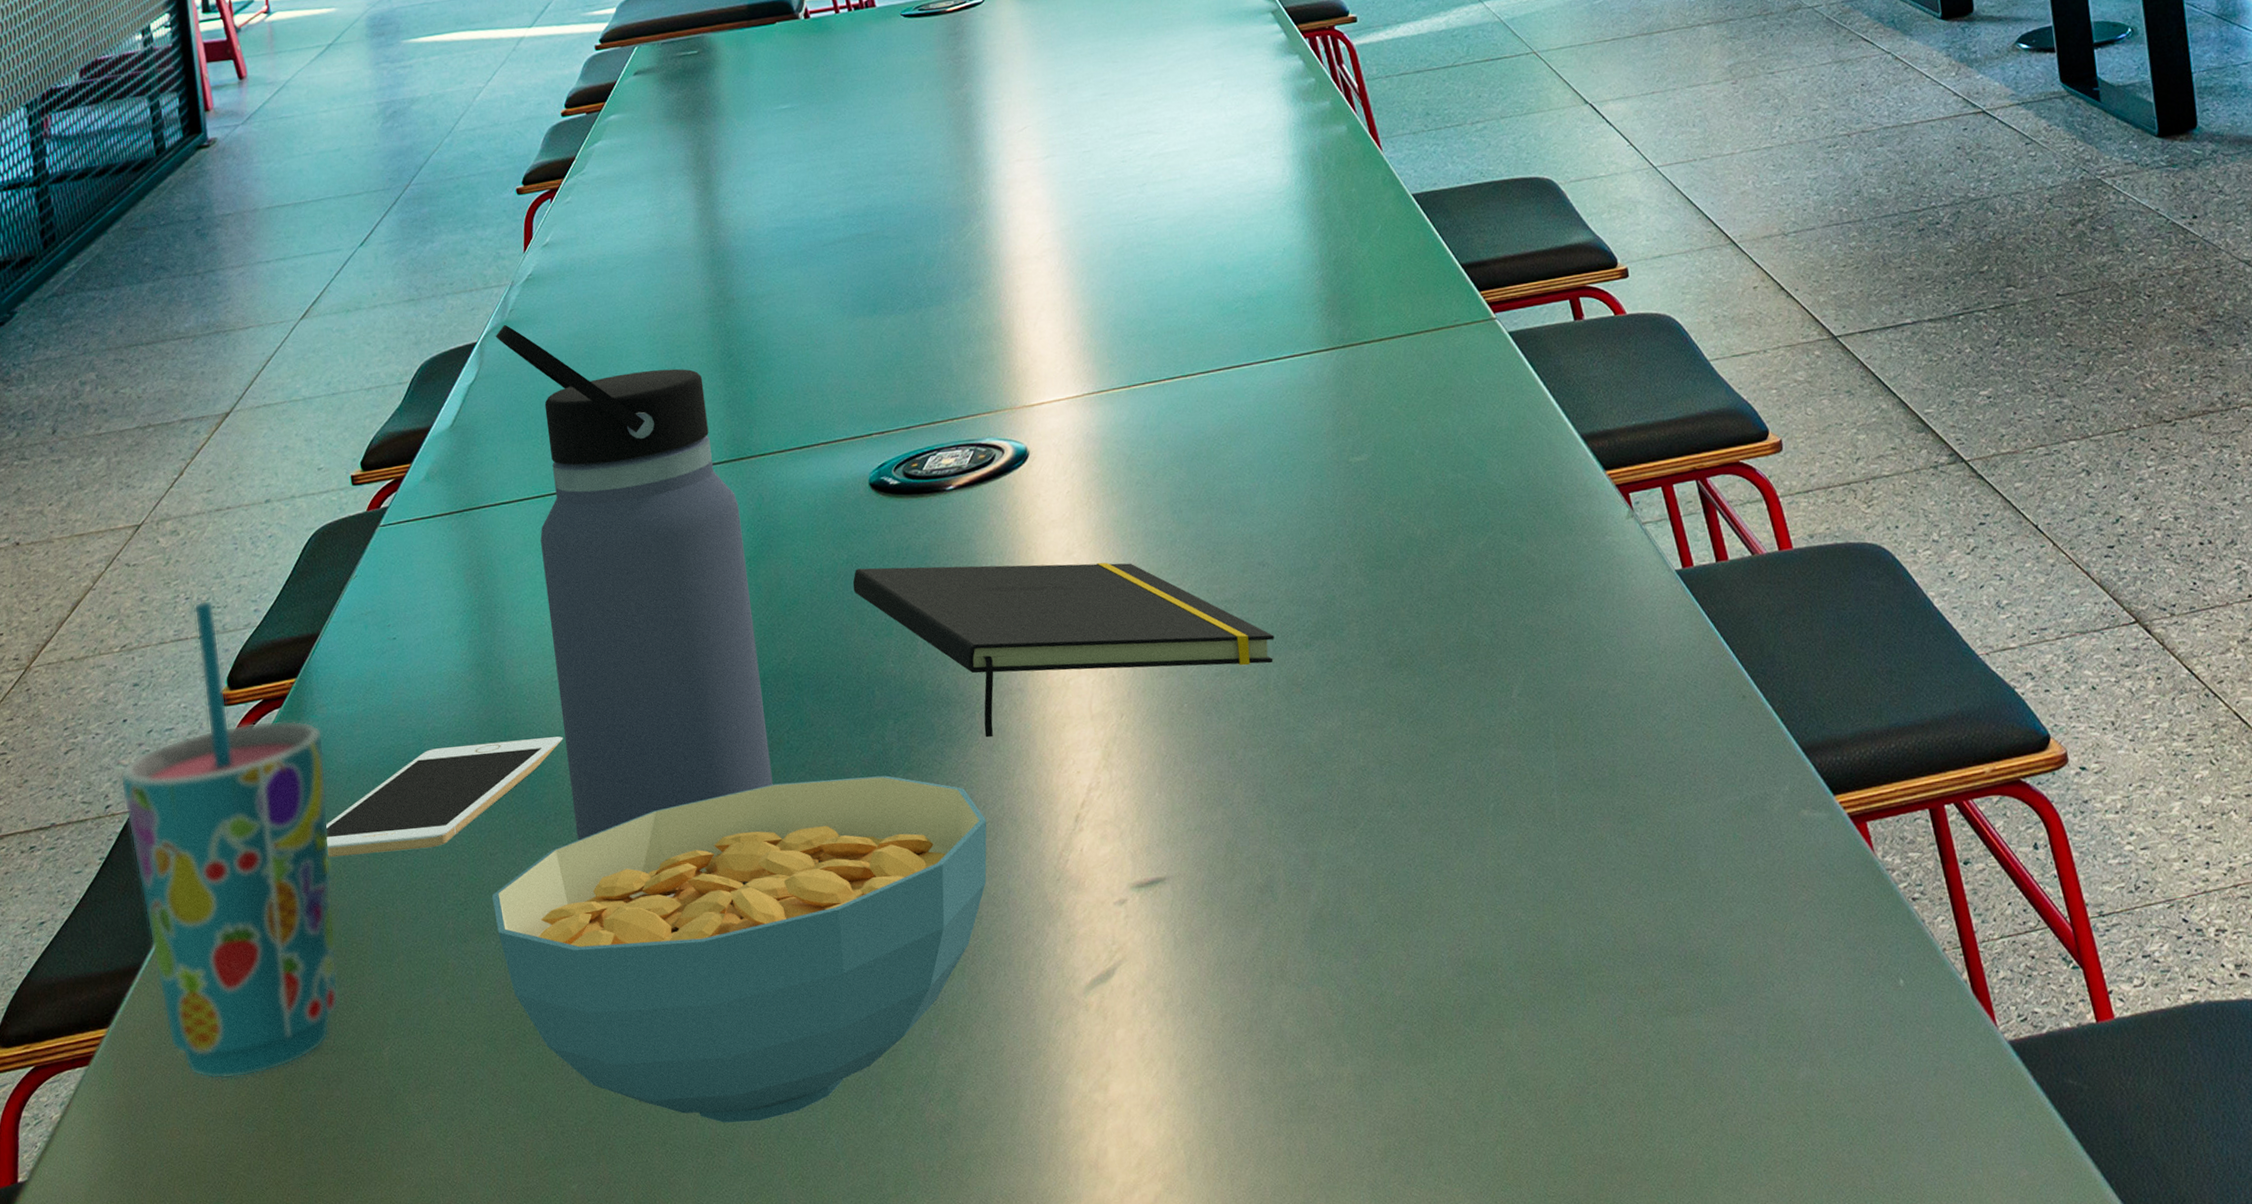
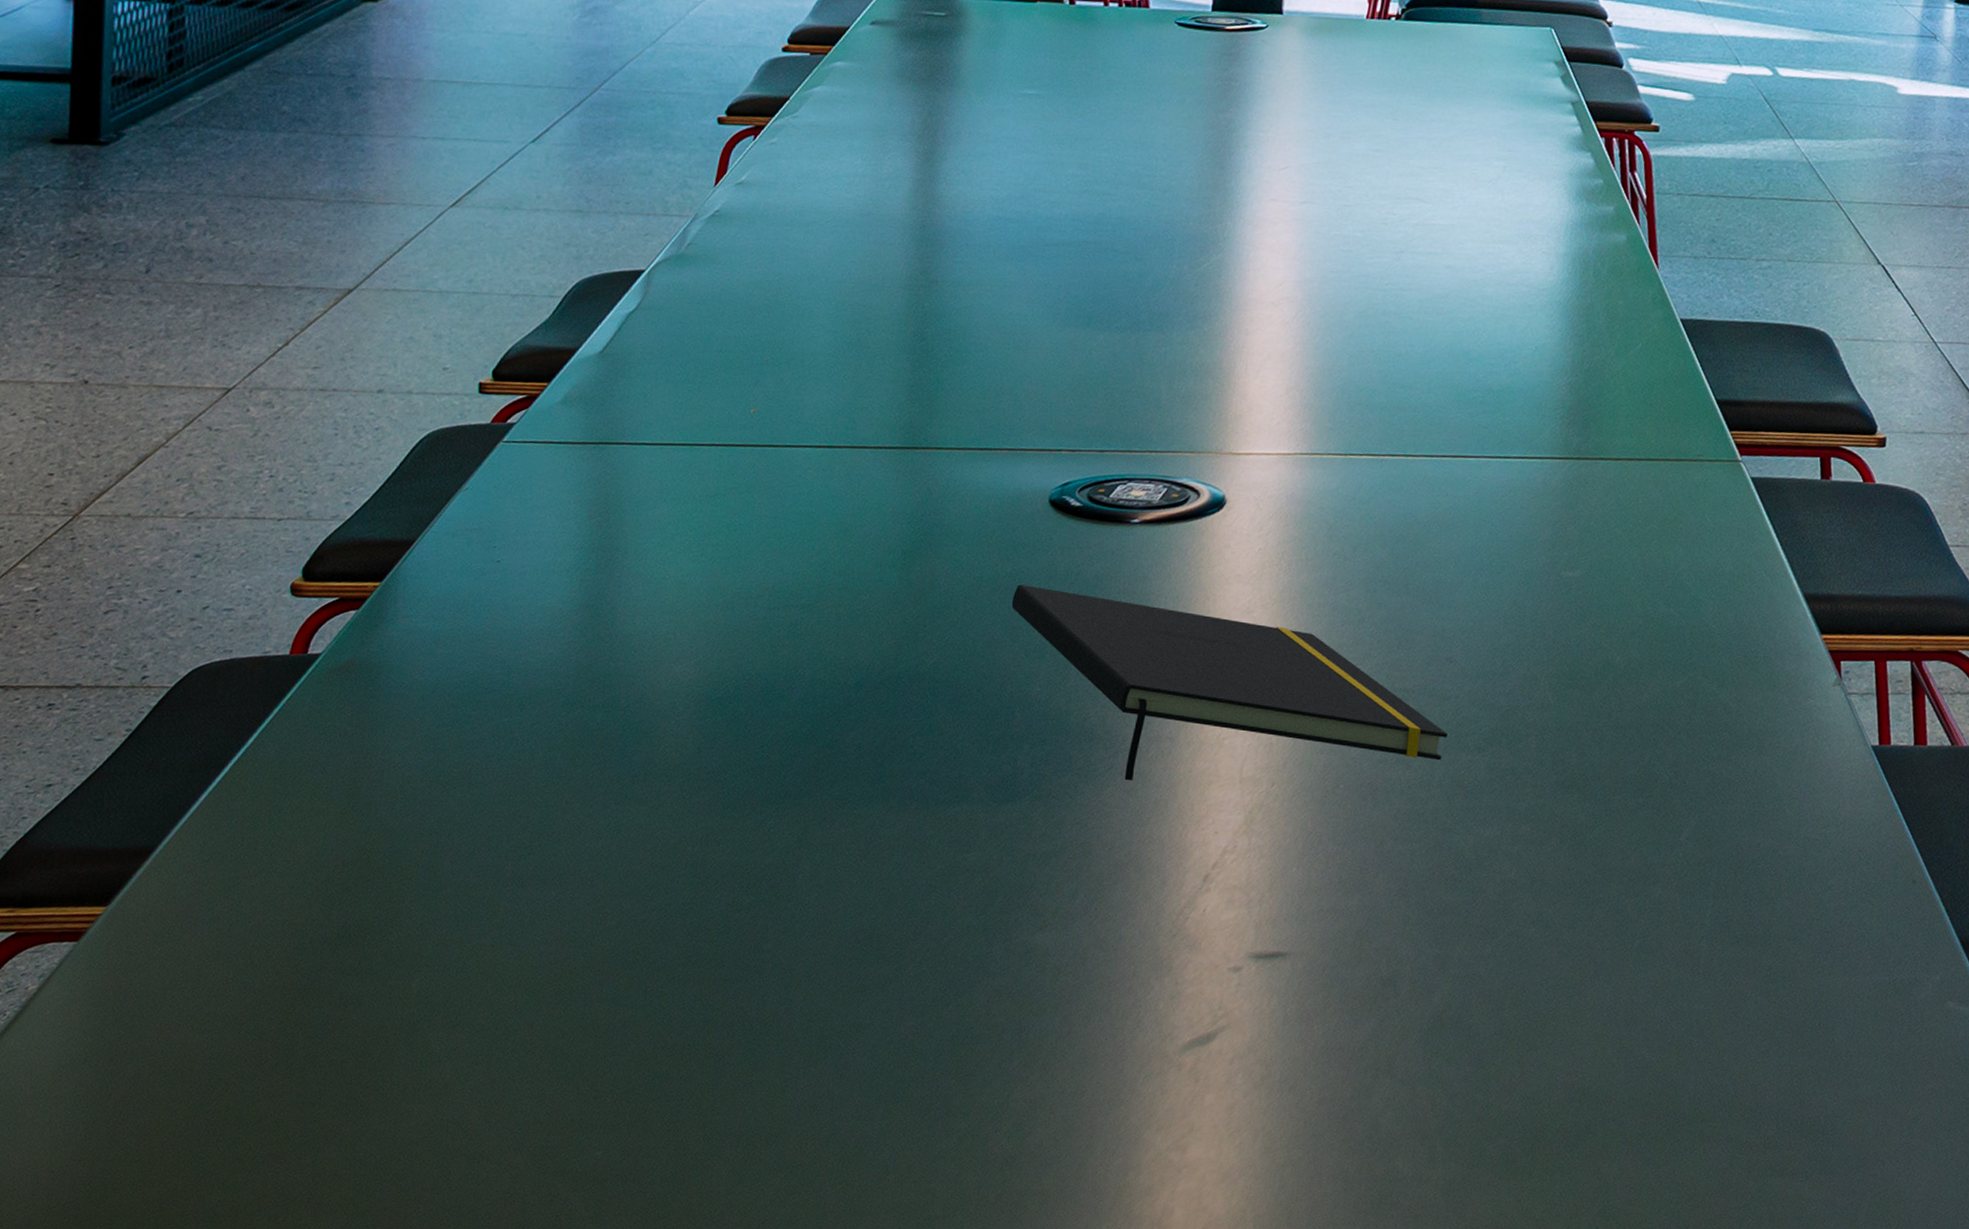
cup: present [120,600,339,1080] -> none [163,481,401,983]
cell phone: present [325,736,563,859] -> none [384,683,668,785]
cereal bowl: present [492,775,987,1123] -> none [560,786,1110,1121]
water bottle: present [495,324,773,841] -> none [664,257,904,806]

